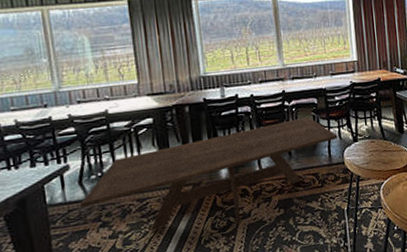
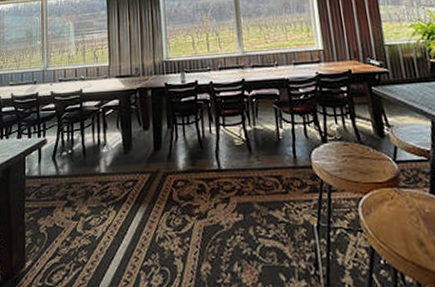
dining table: present [79,116,338,231] -> none [50,108,304,225]

